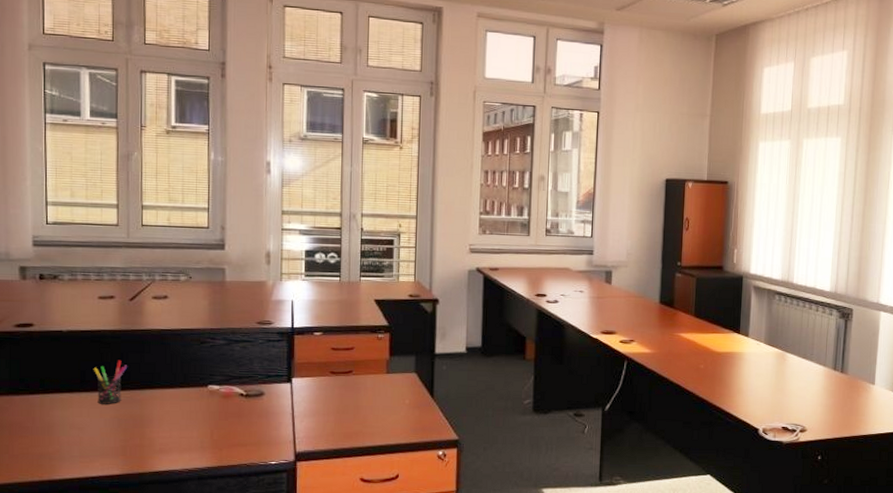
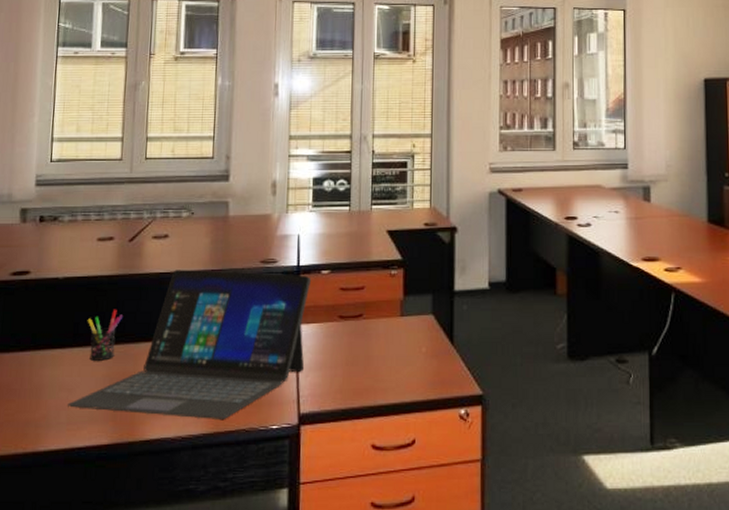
laptop: none [79,327,305,456] -> present [68,270,312,419]

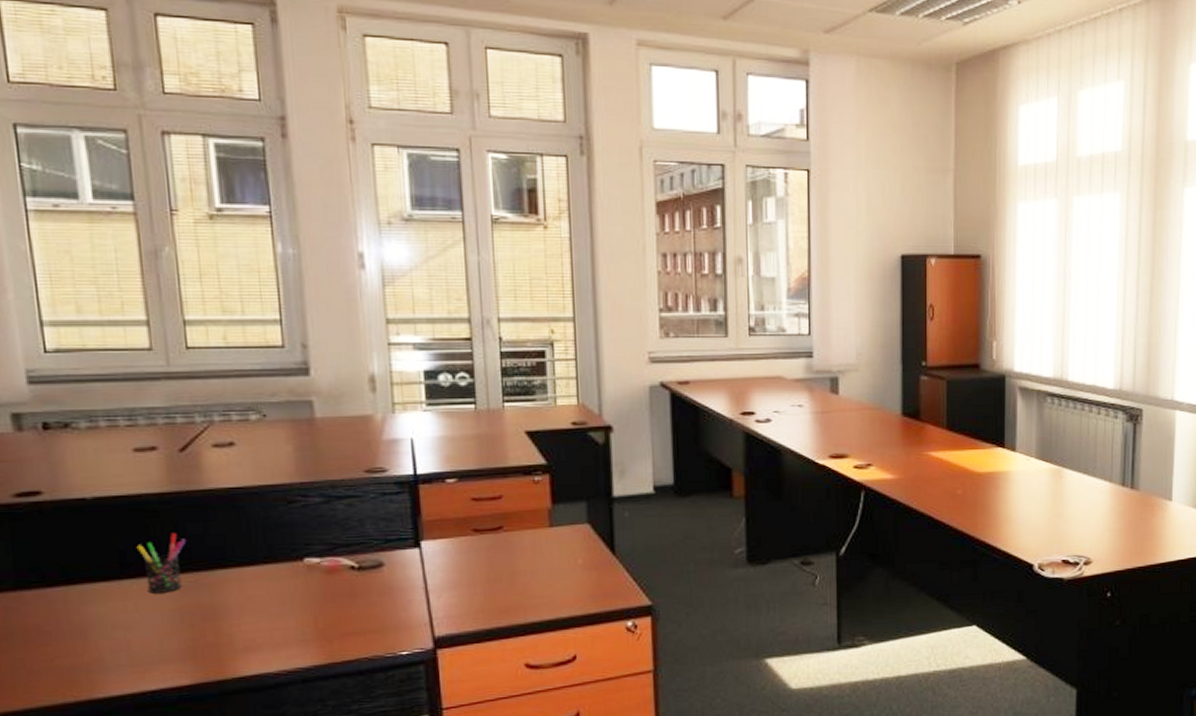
laptop: present [68,270,312,419] -> none [127,483,436,650]

